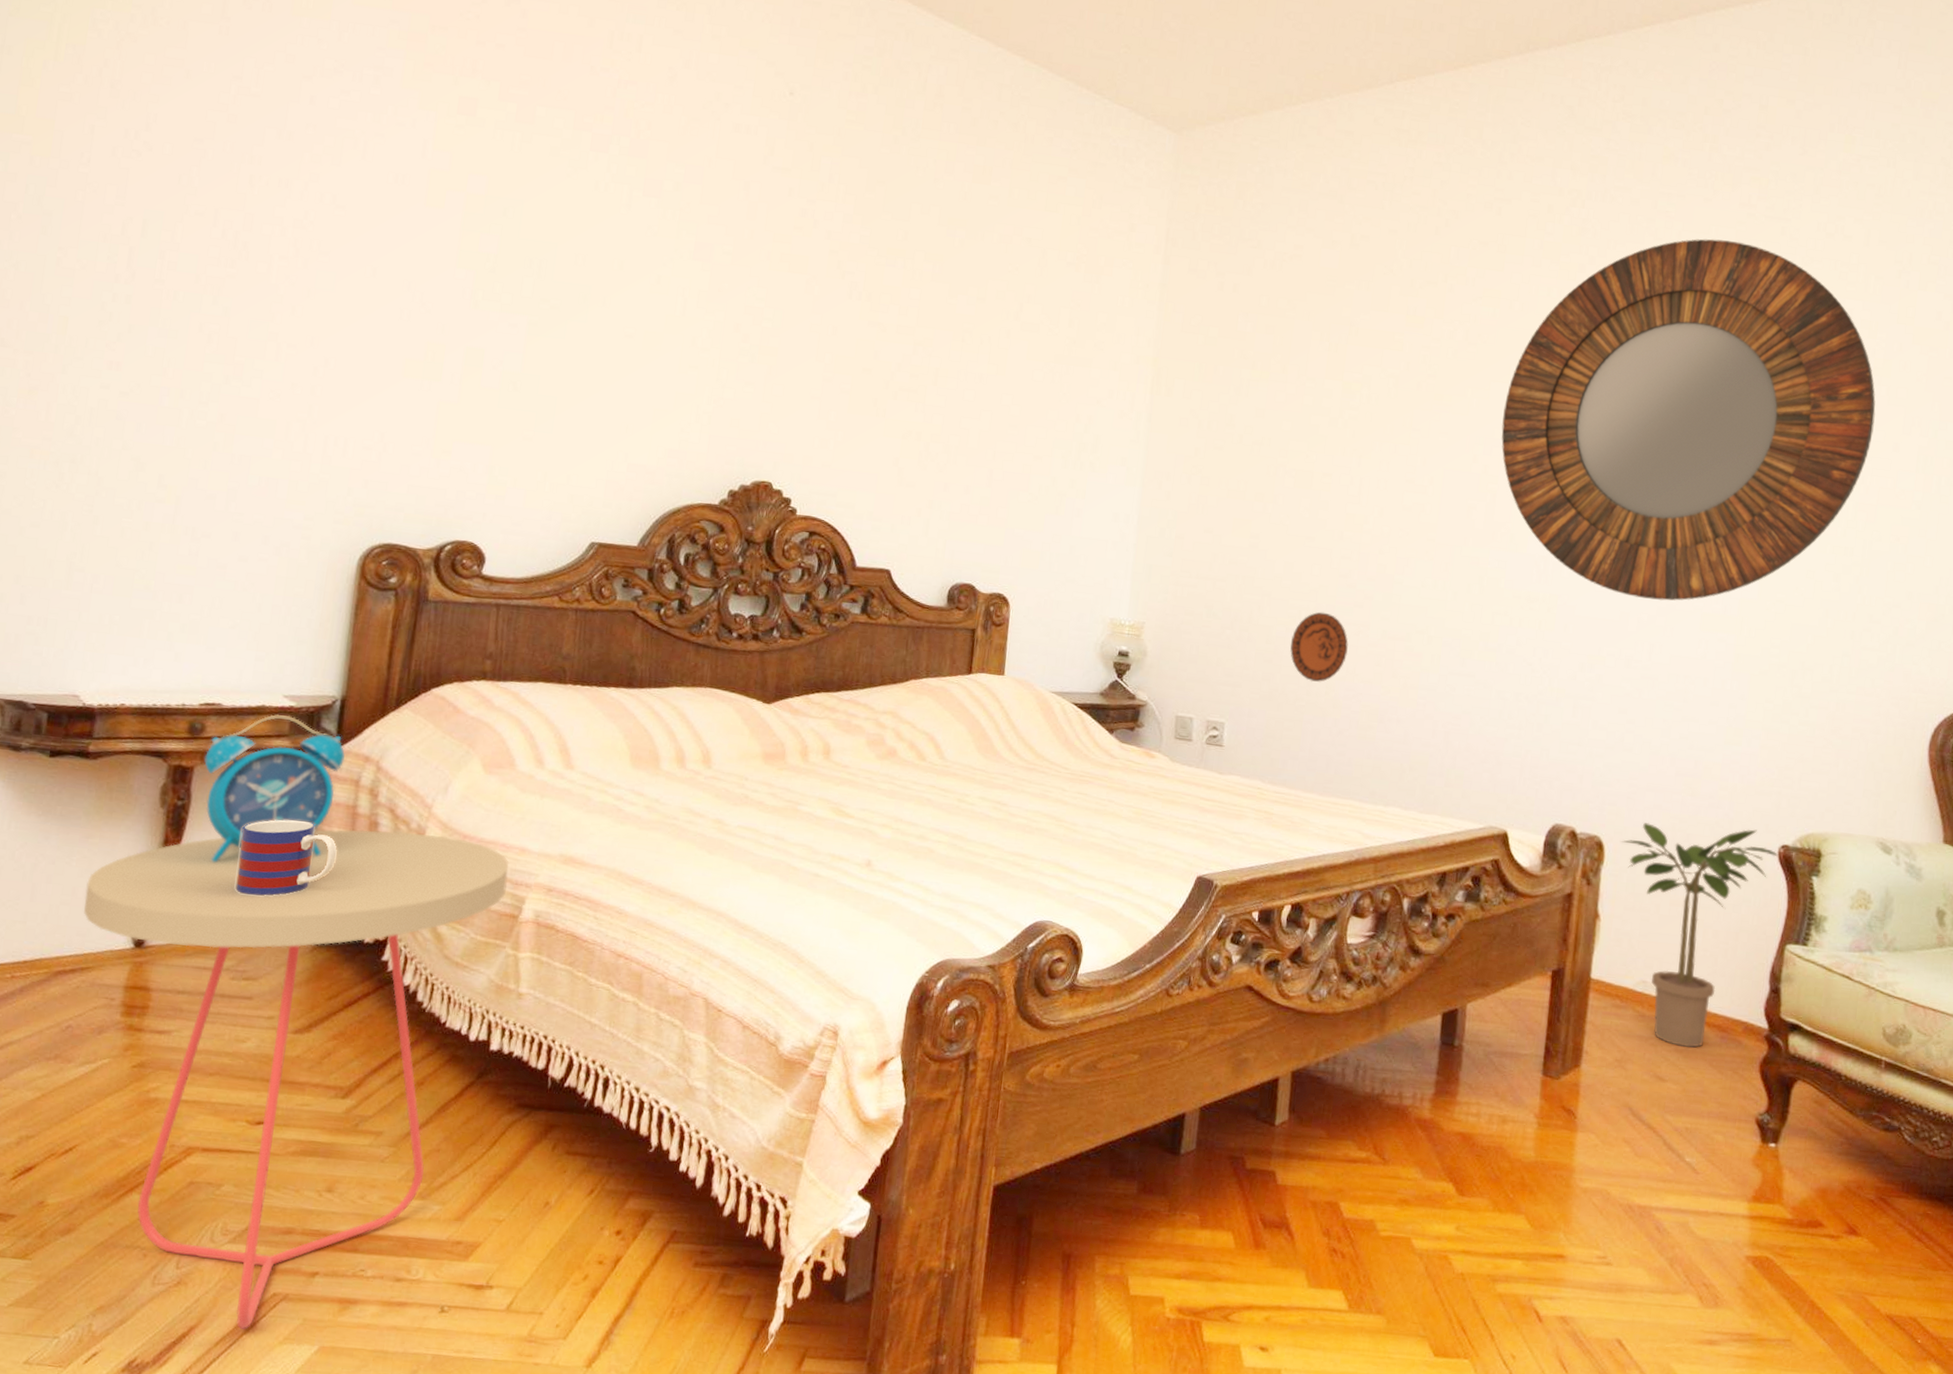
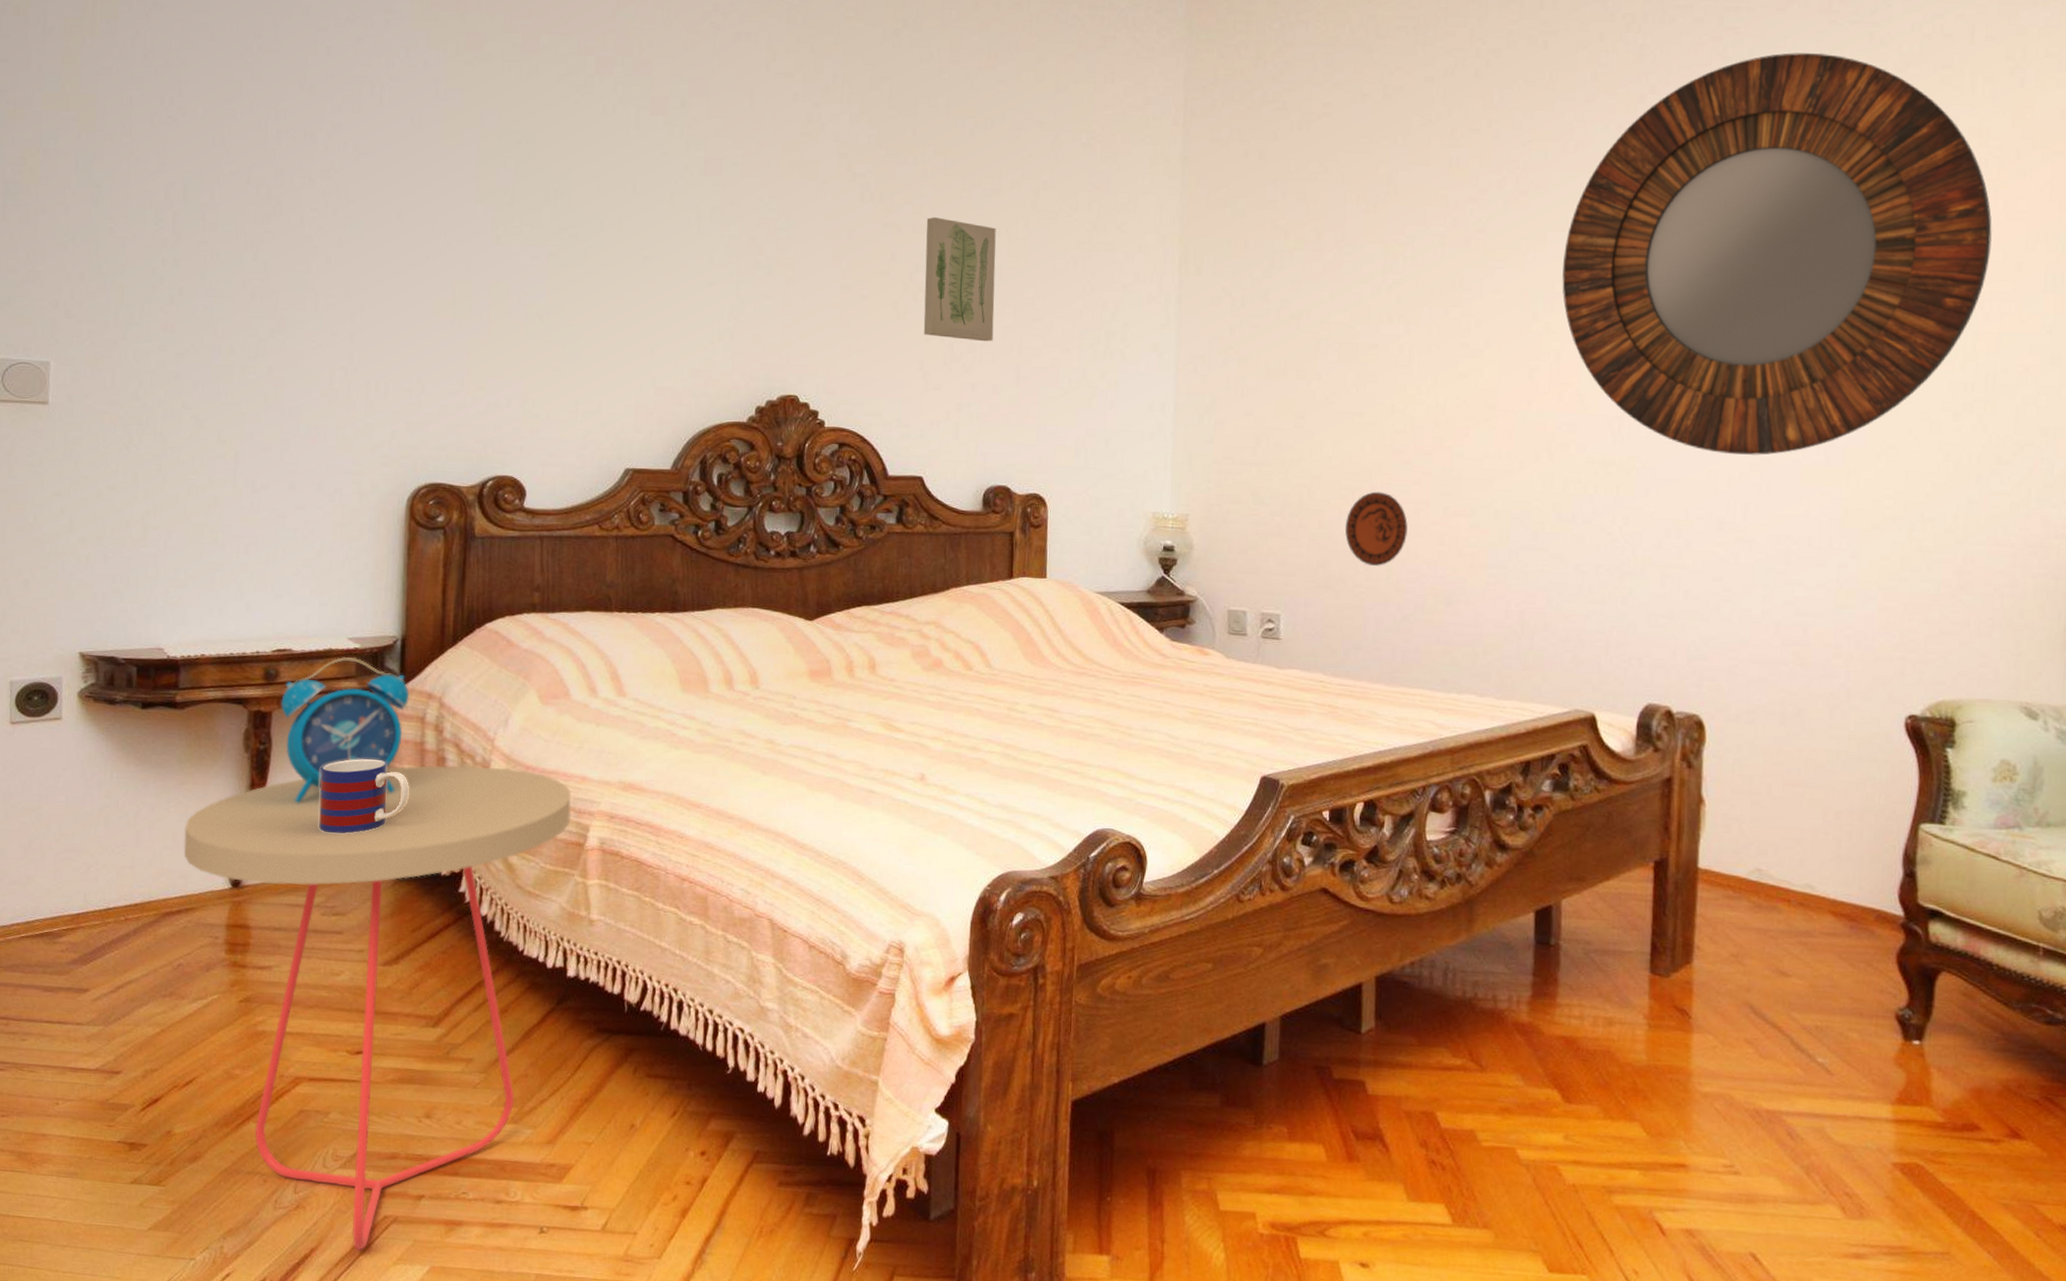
wall art: none [901,320,979,444] -> present [923,217,996,342]
potted plant: present [1621,823,1779,1048] -> none [1723,698,1906,939]

